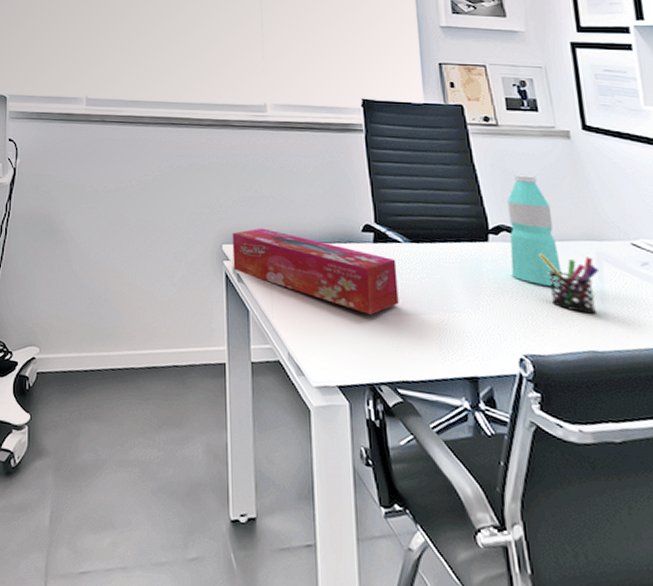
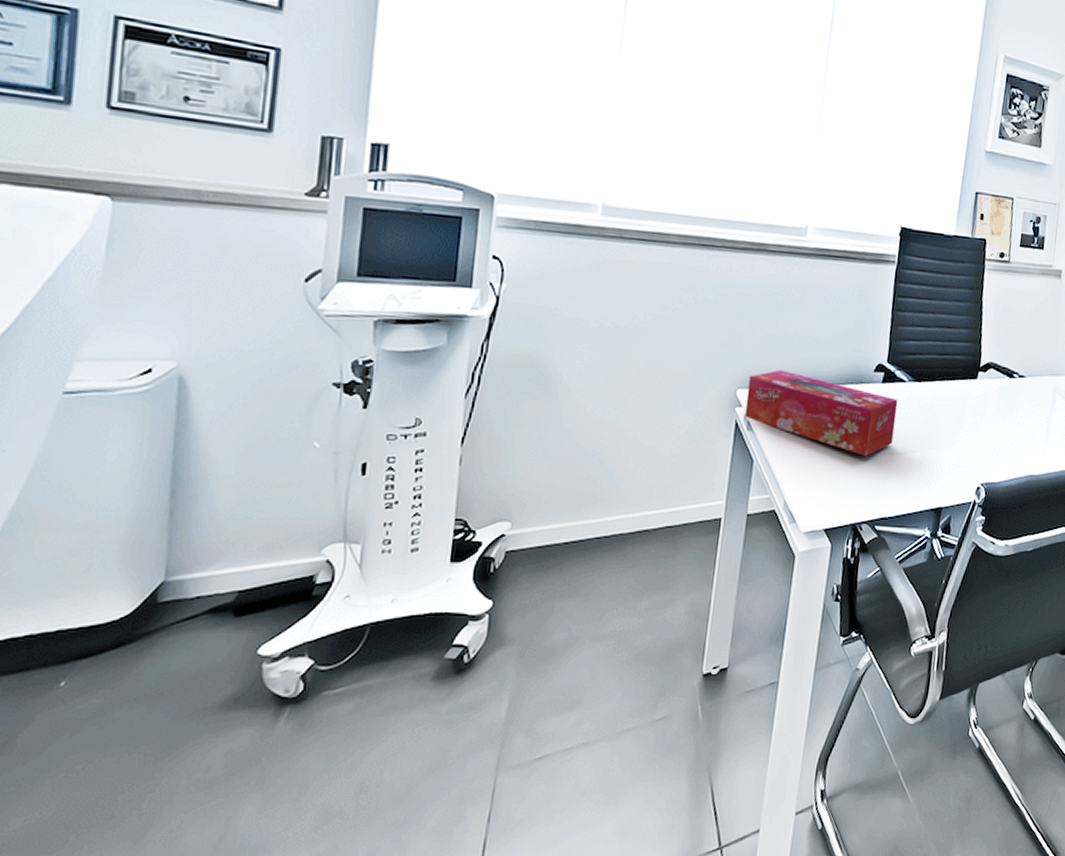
water bottle: present [507,175,565,287] -> none [988,313,1032,419]
pen holder: present [539,254,600,314] -> none [1012,389,1053,443]

